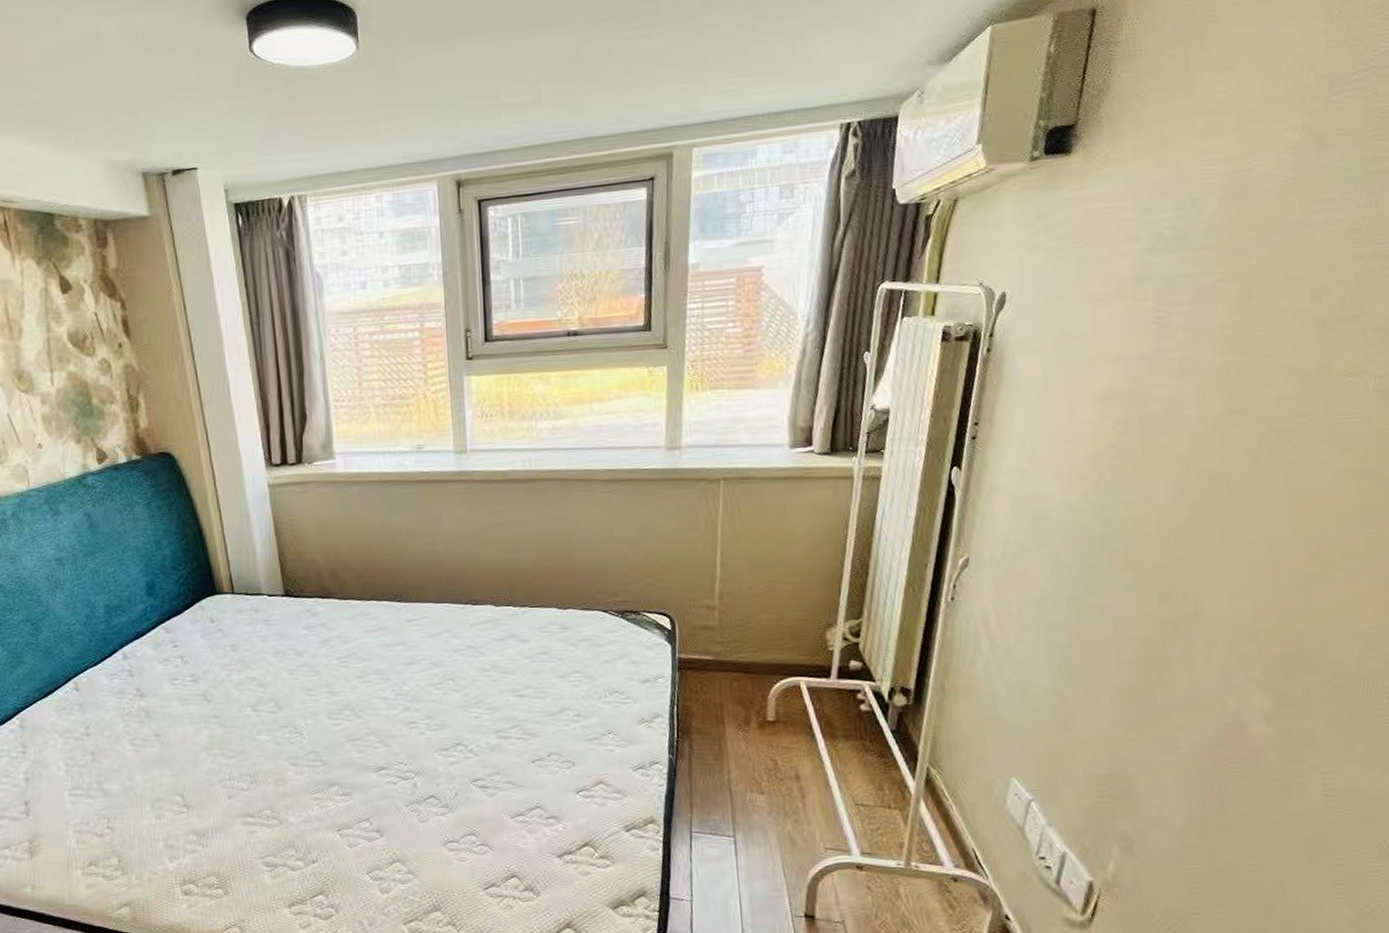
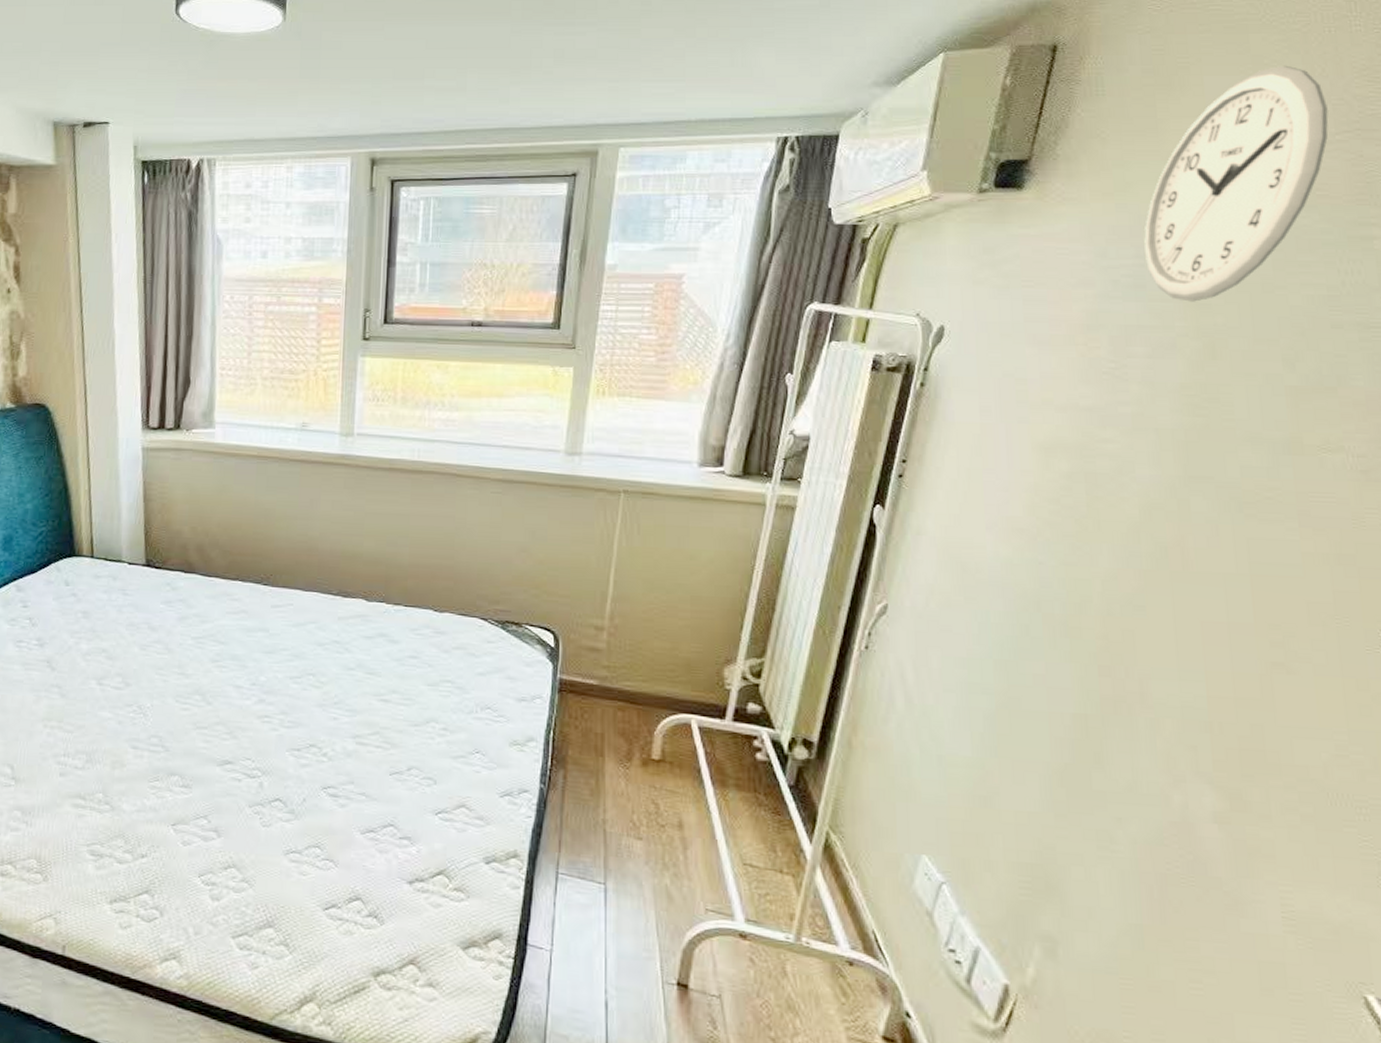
wall clock: none [1183,10,1346,248] -> present [1144,65,1329,302]

